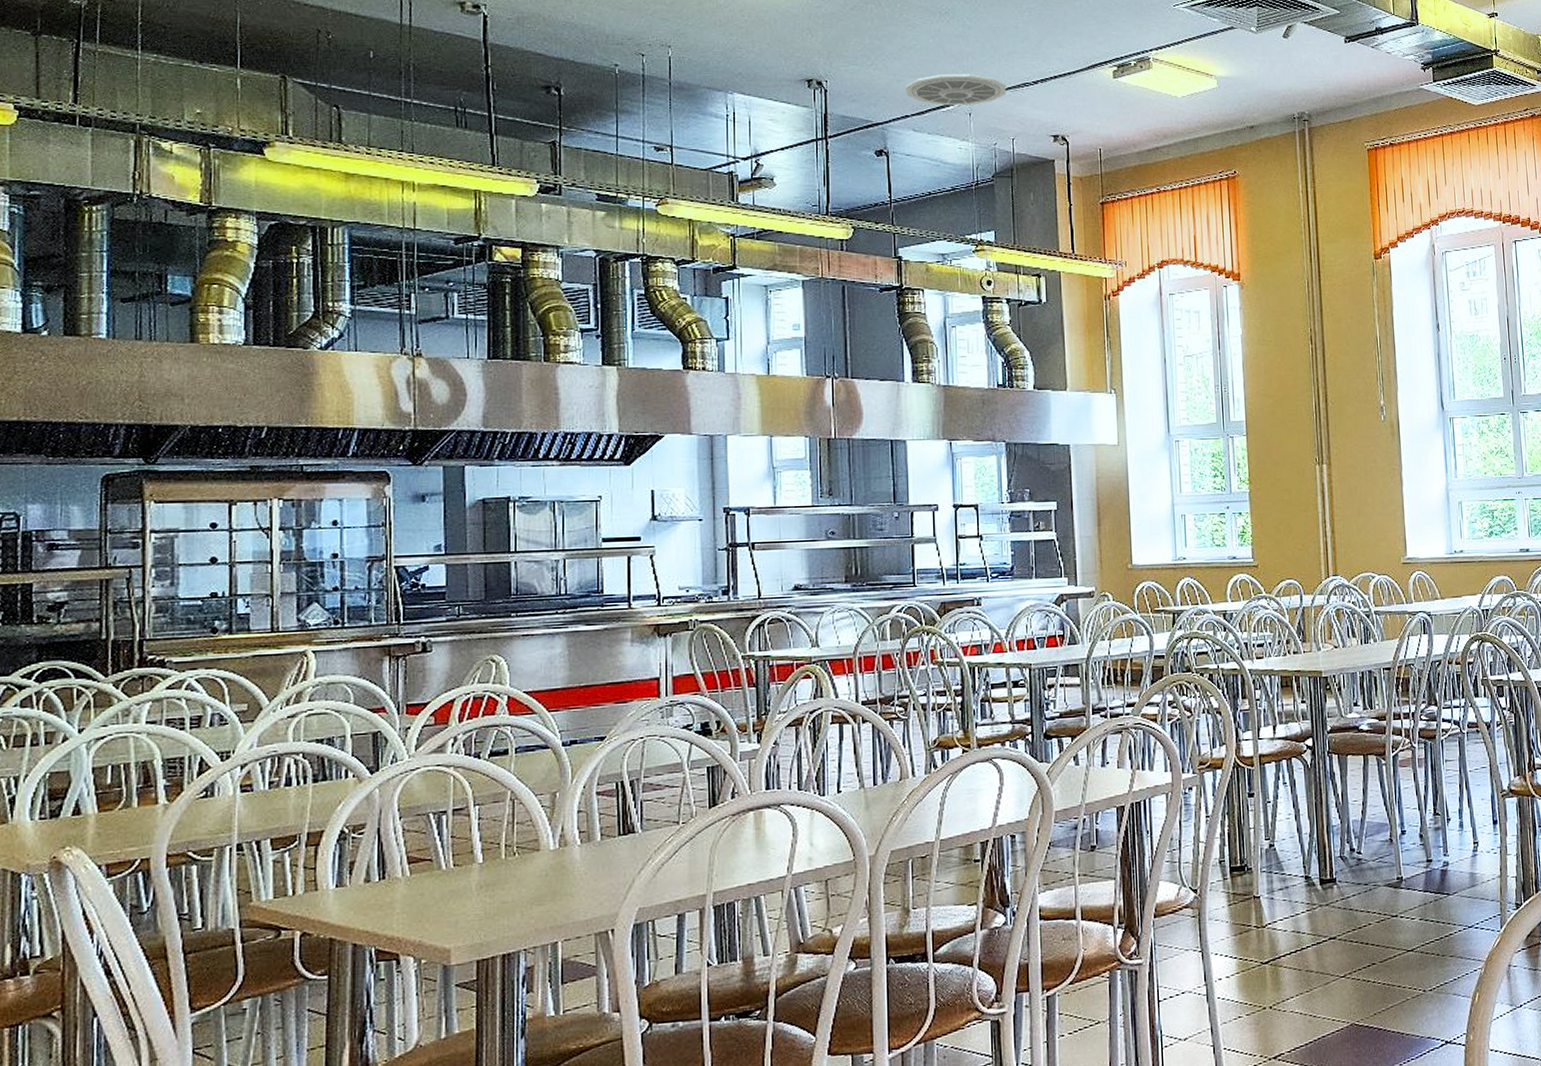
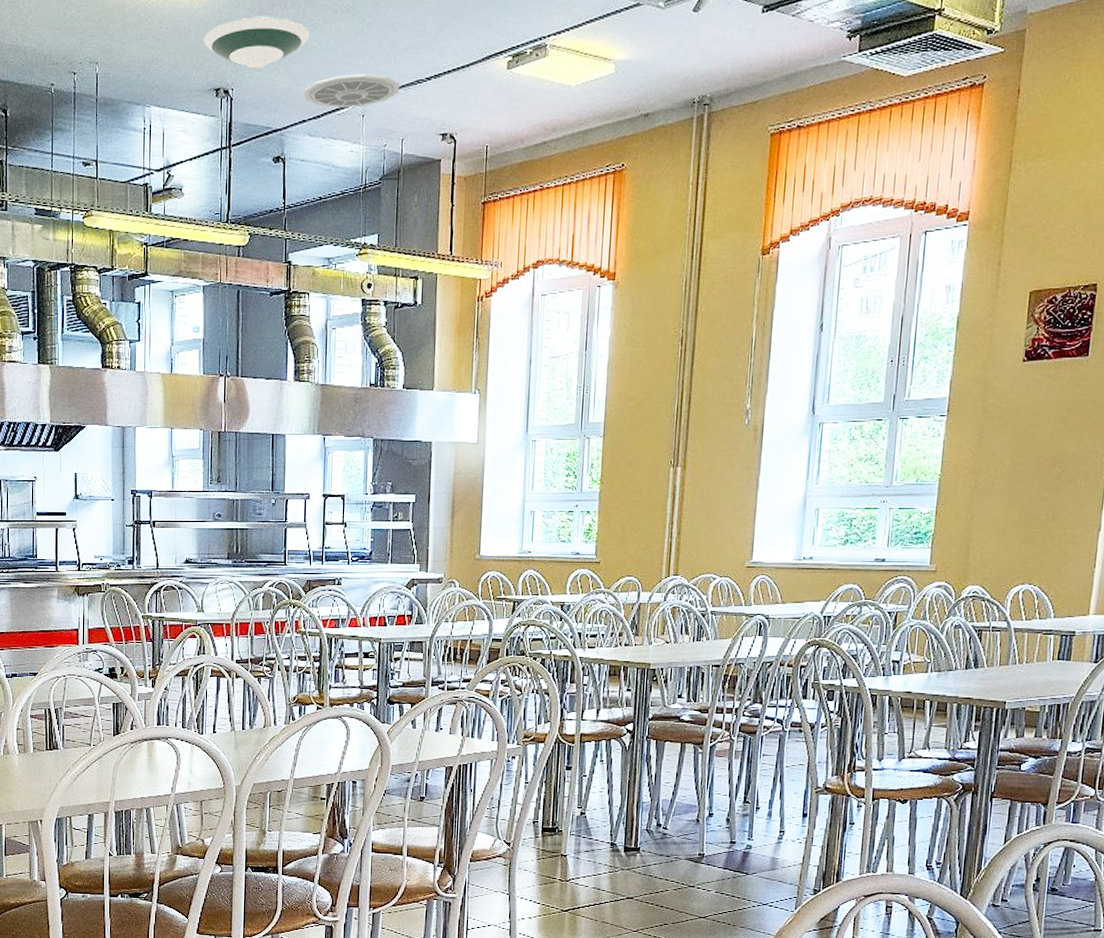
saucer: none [792,12,909,62] -> present [204,16,310,69]

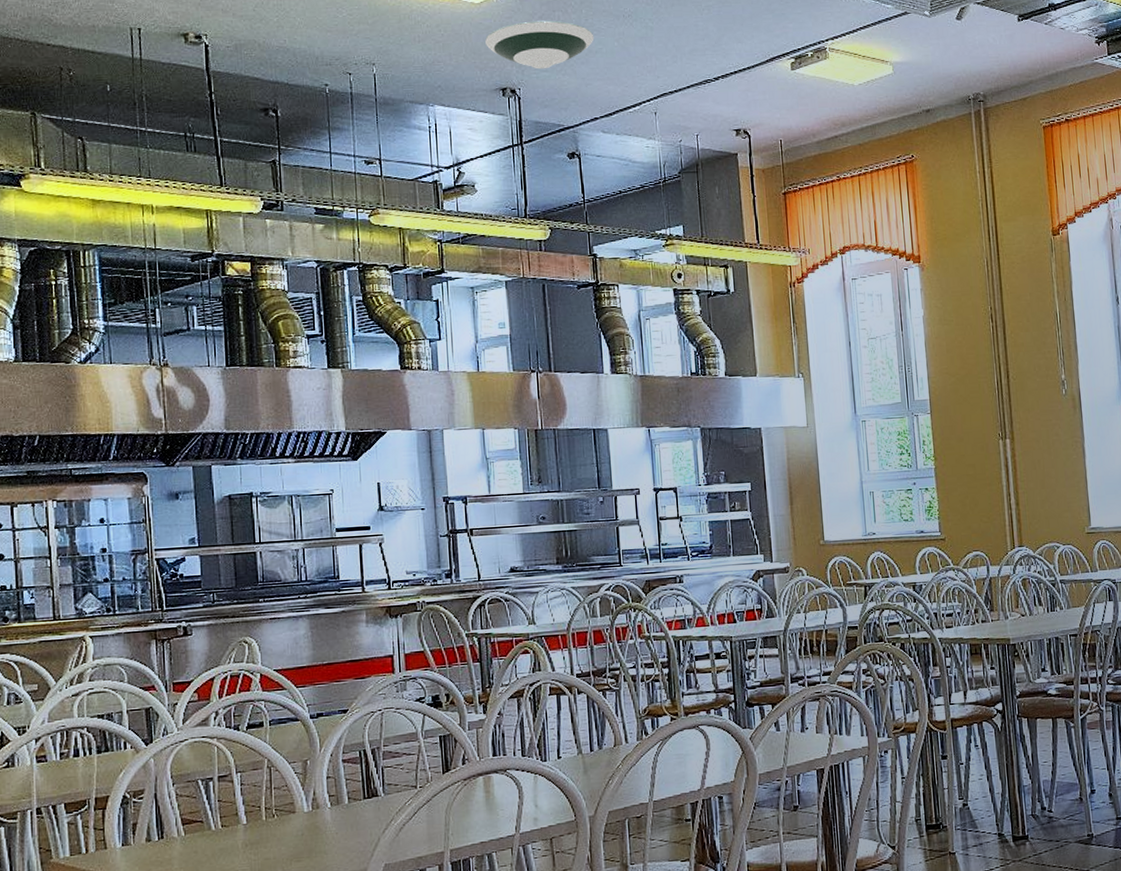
ceiling vent: present [304,73,400,108] -> none [593,74,689,107]

